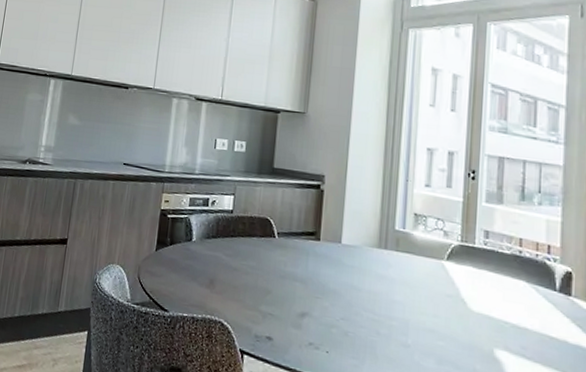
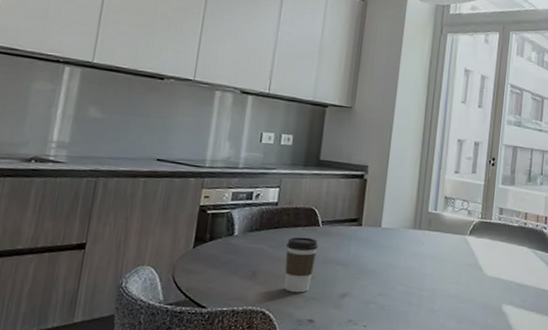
coffee cup: none [241,247,275,307] -> present [284,236,318,293]

